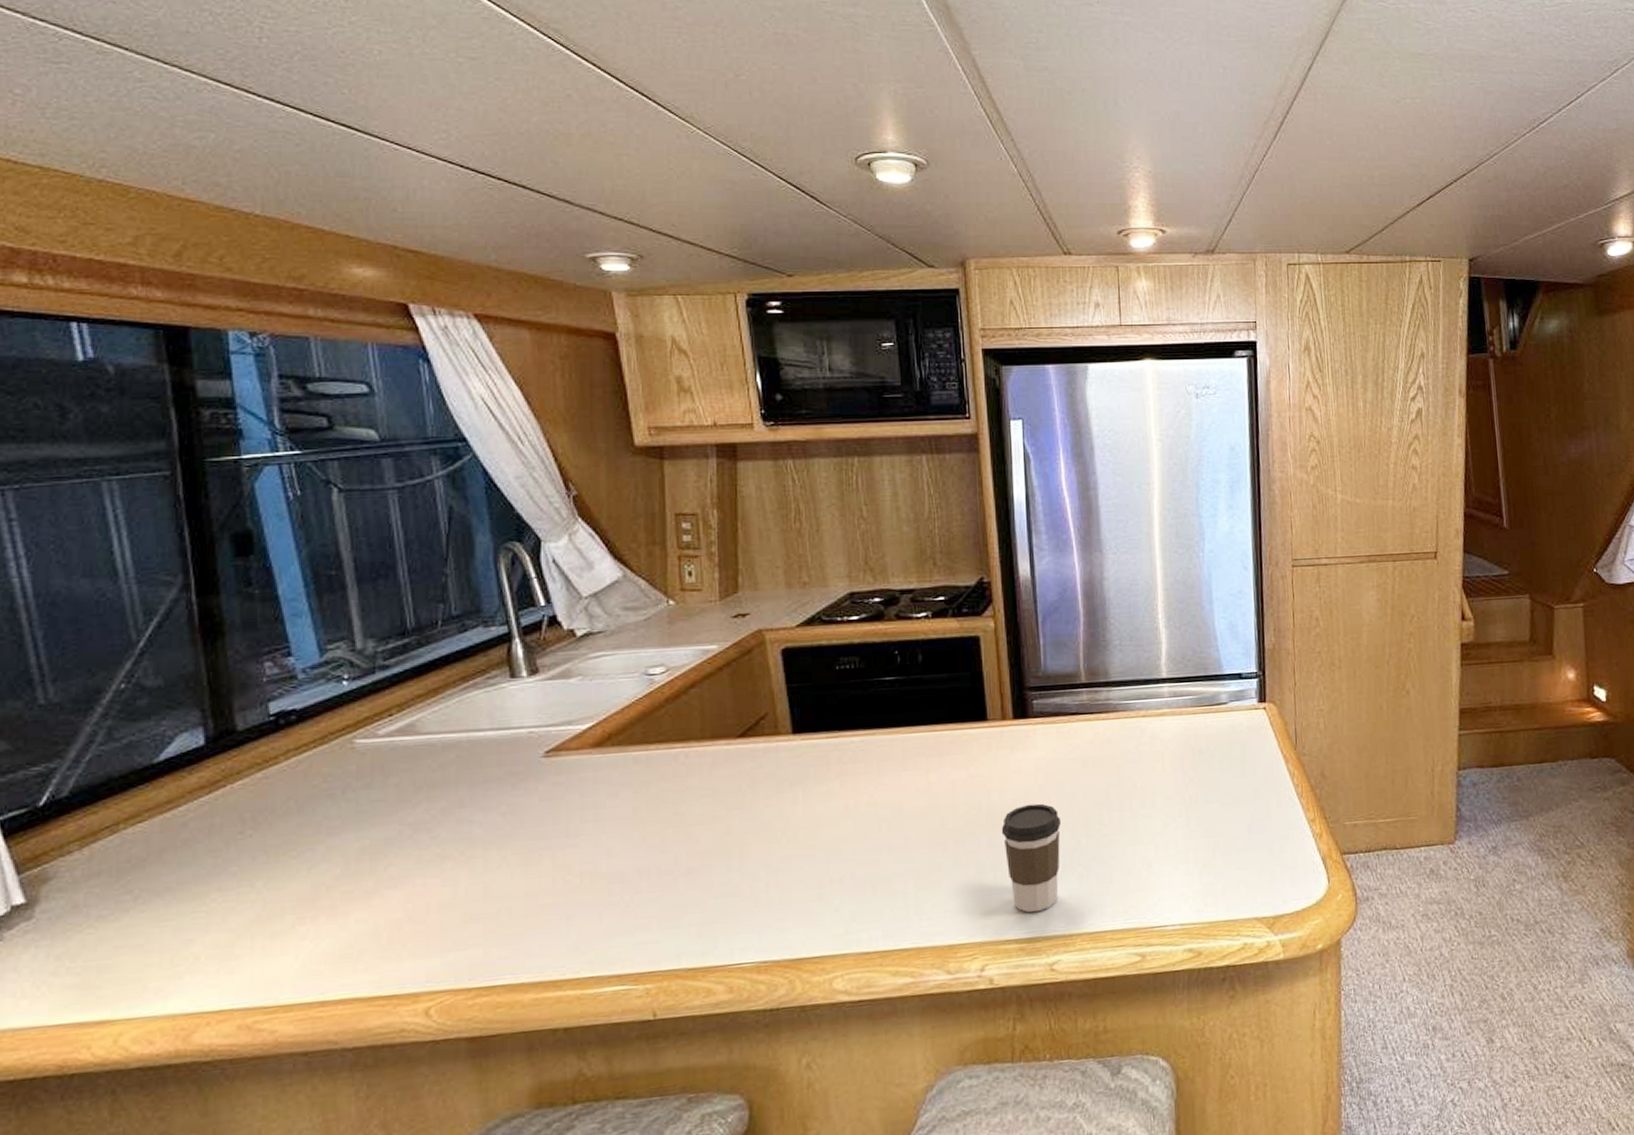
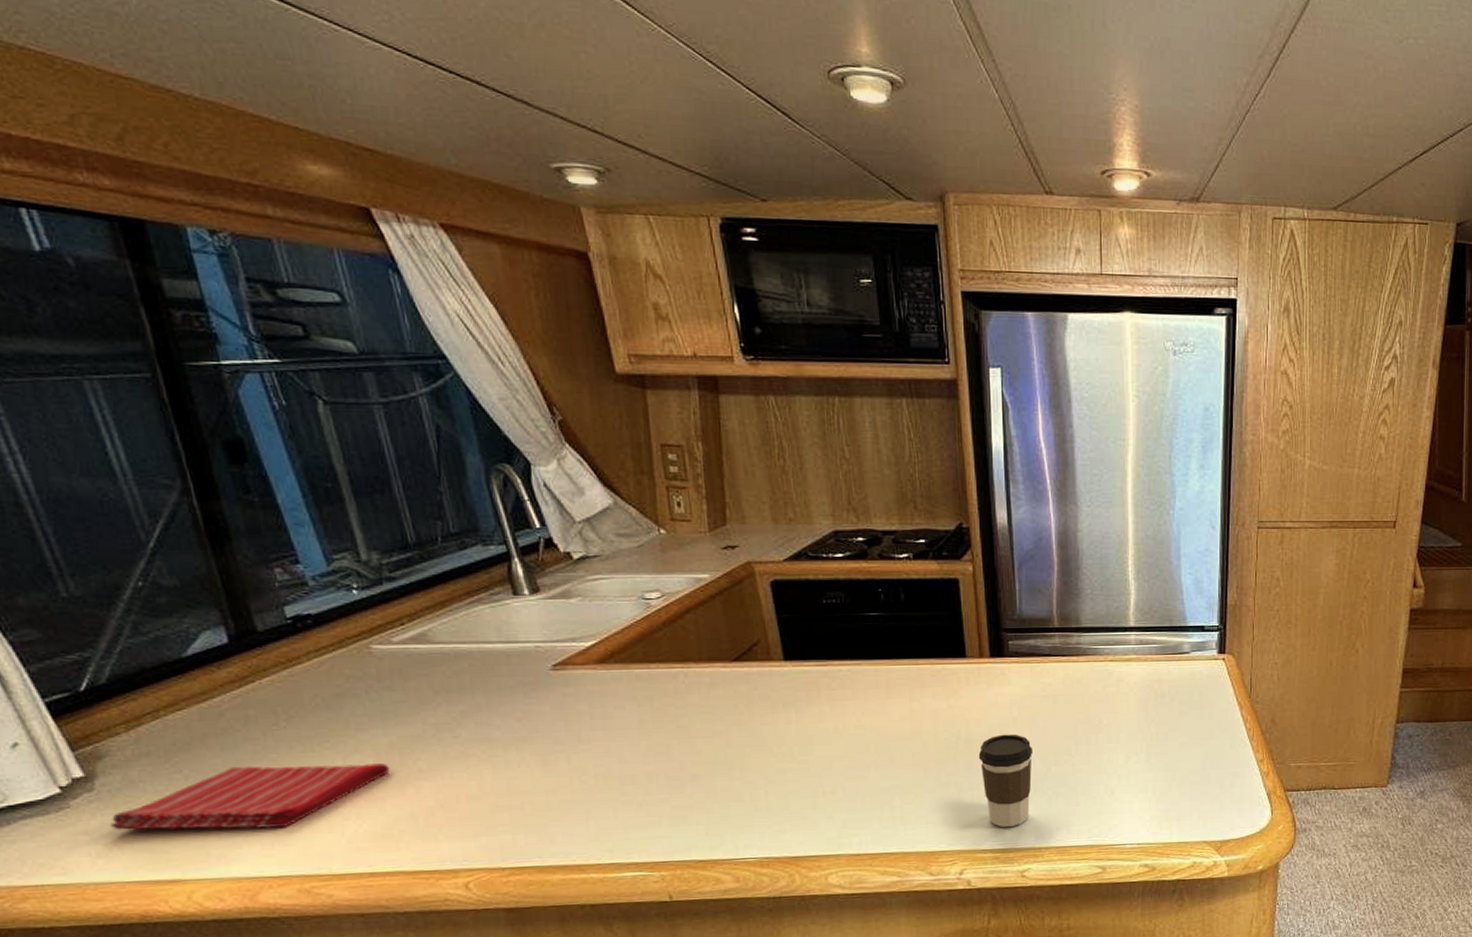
dish towel: none [42,871,358,964] -> present [109,763,390,830]

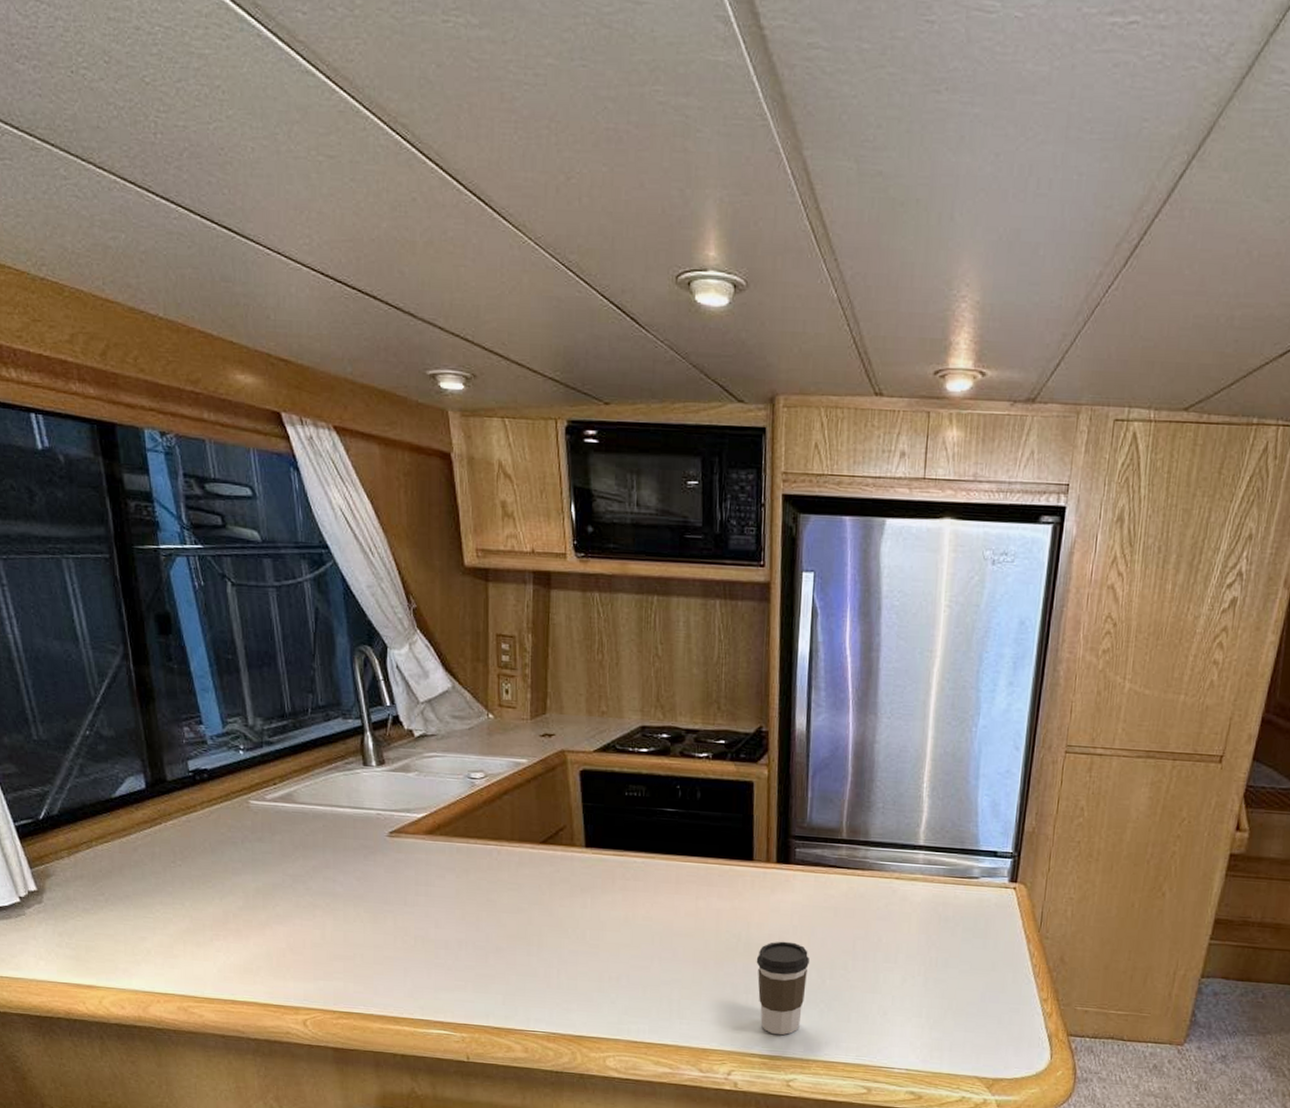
dish towel: present [109,763,390,830] -> none [50,895,255,953]

